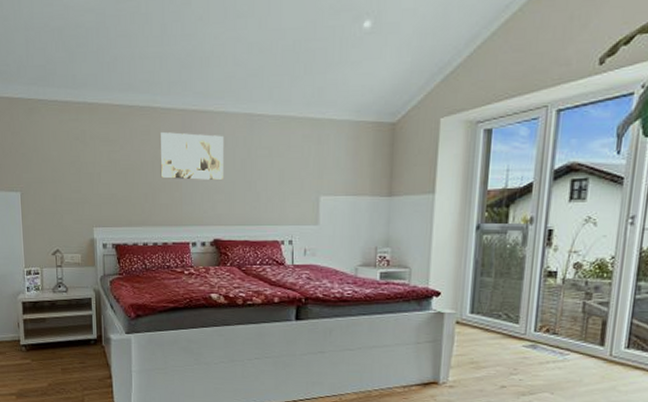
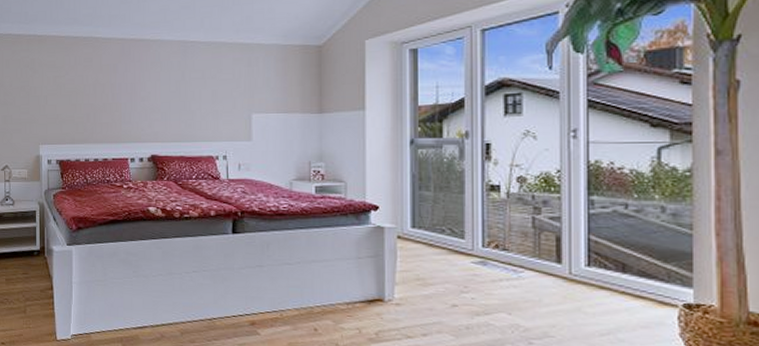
wall art: present [159,132,223,180] -> none [101,59,159,101]

